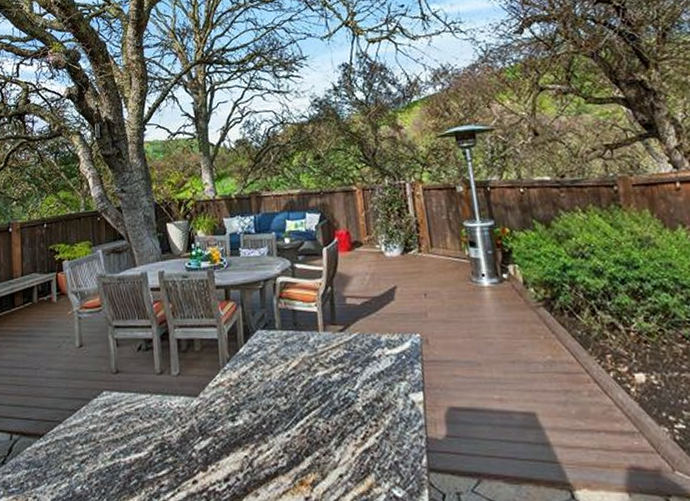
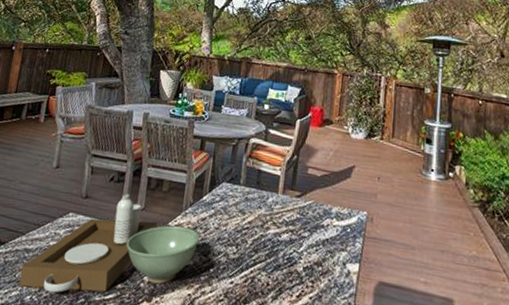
serving tray: none [65,361,198,479] -> present [19,194,158,293]
bowl: none [168,384,246,451] -> present [126,225,201,285]

